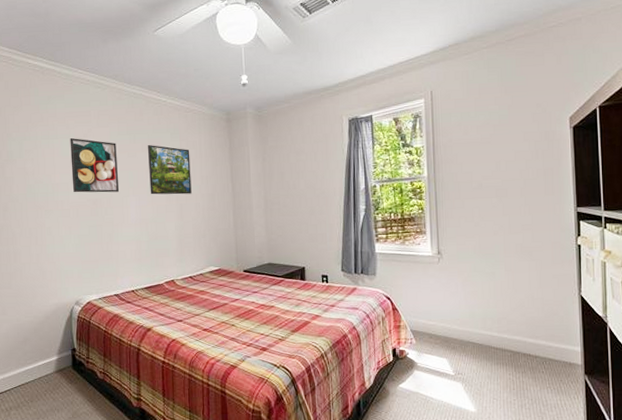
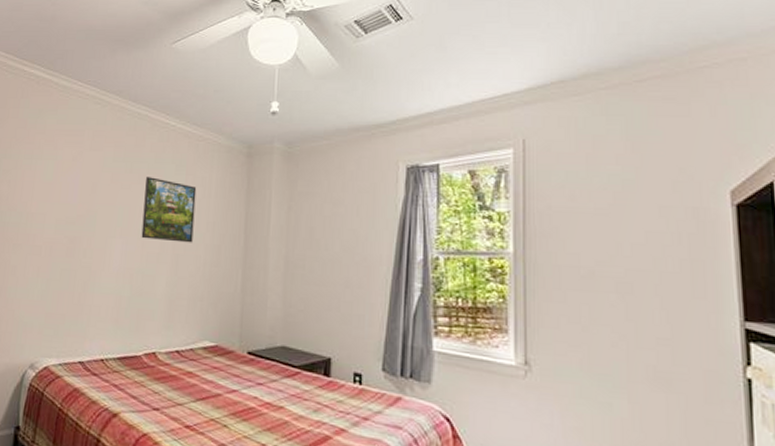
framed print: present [70,138,120,193] -> none [50,161,109,231]

